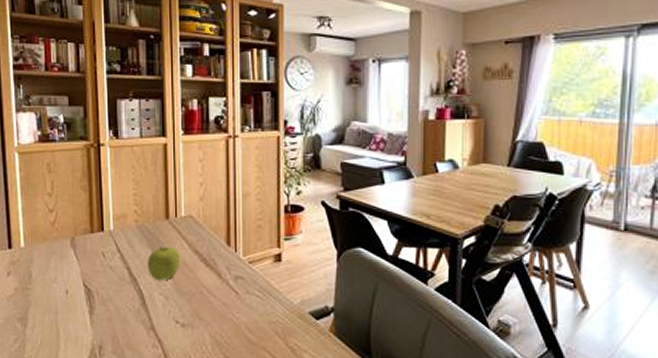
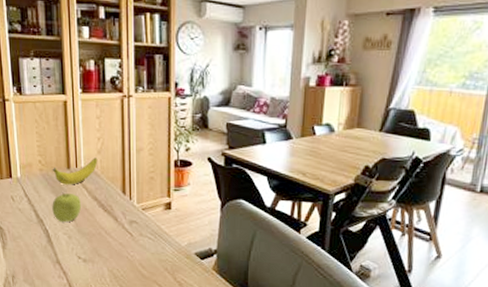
banana: none [148,205,200,237] -> present [52,157,98,185]

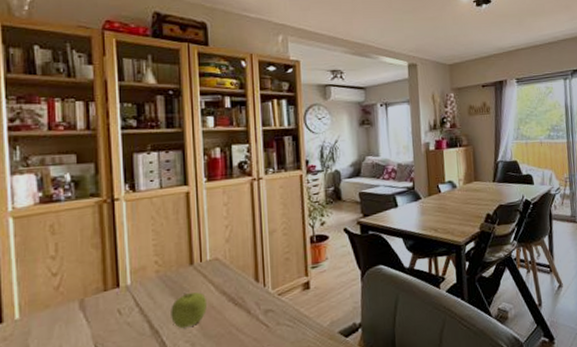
banana: present [52,157,98,185] -> none [171,247,226,284]

